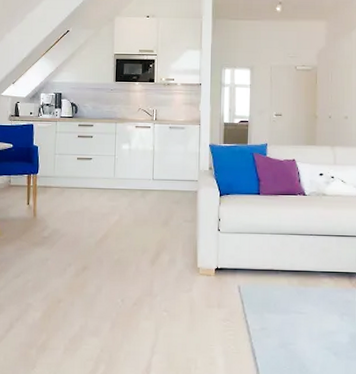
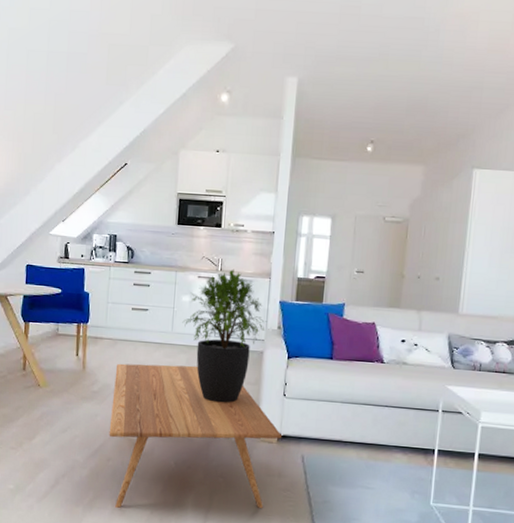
coffee table: none [59,207,219,348] -> present [109,363,282,508]
potted plant: none [123,118,200,241] -> present [182,269,267,403]

